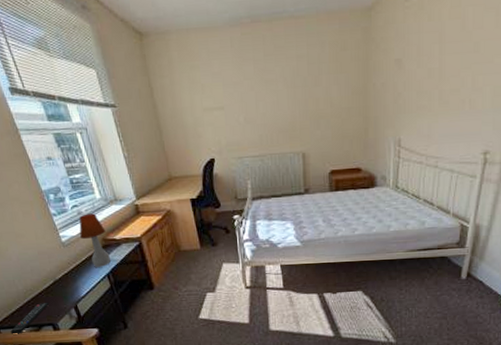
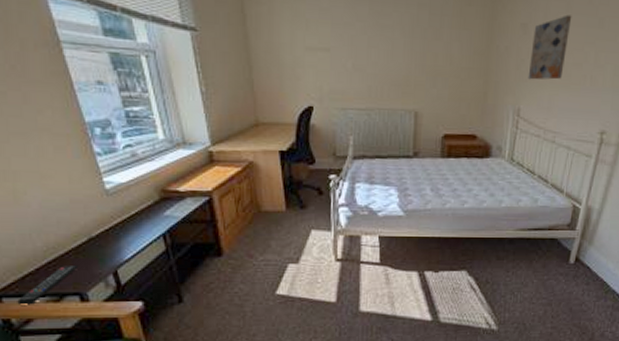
table lamp: present [79,213,111,267] -> none [131,156,169,224]
wall art: none [406,44,446,111] -> present [528,14,572,80]

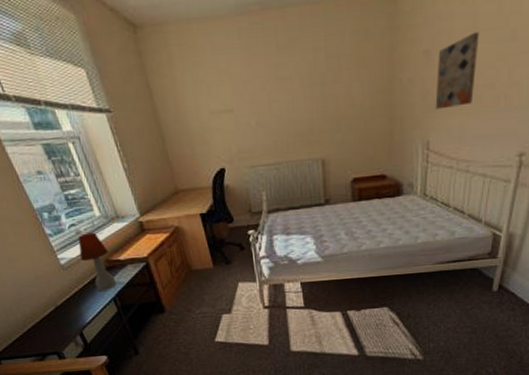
remote control: present [17,264,79,305] -> none [12,329,53,365]
table lamp: none [131,156,169,224] -> present [78,232,116,291]

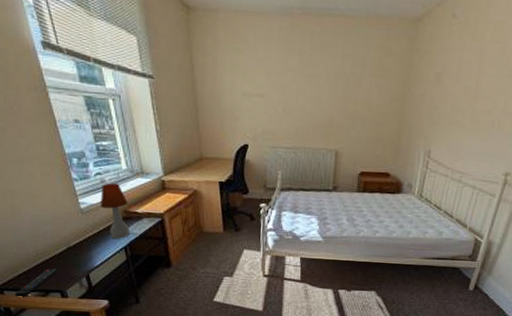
remote control: none [12,329,53,365] -> present [15,268,60,298]
wall art: present [435,31,480,110] -> none [439,65,484,125]

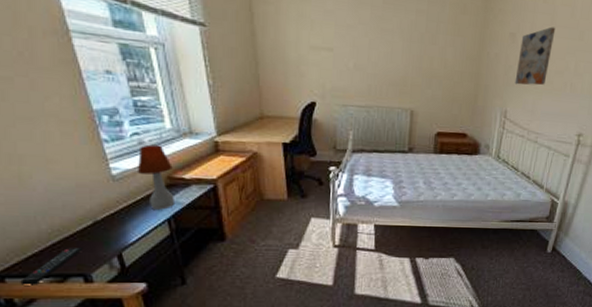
wall art: none [439,65,484,125] -> present [514,26,556,86]

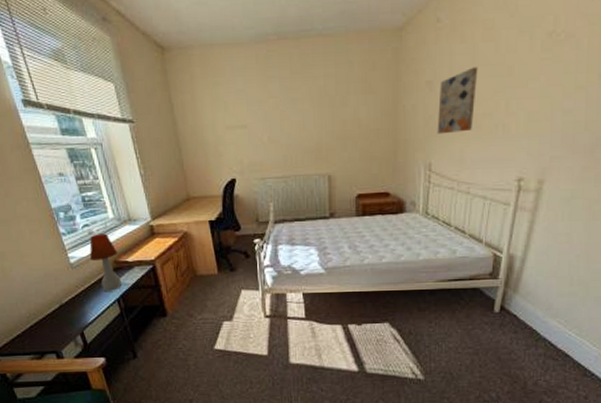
remote control: present [20,247,84,285] -> none [10,327,54,362]

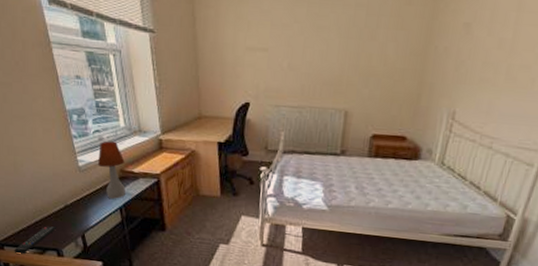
remote control: none [10,327,54,362] -> present [14,226,57,254]
wall art: present [437,66,478,135] -> none [467,13,524,83]

